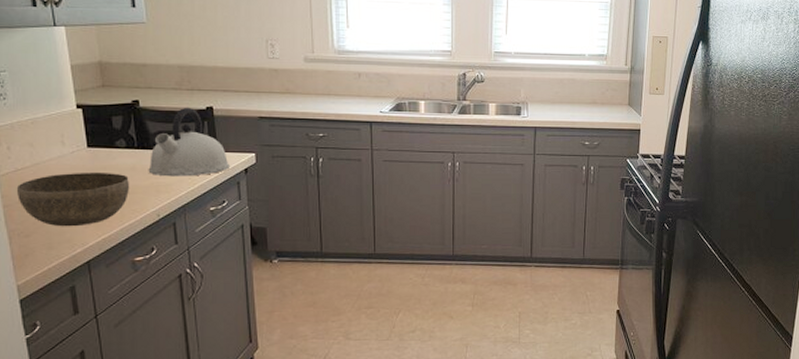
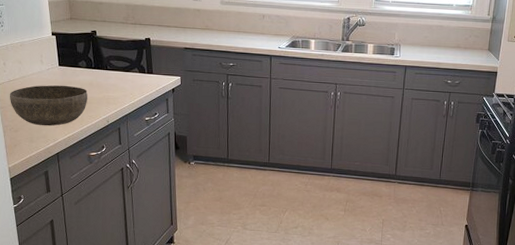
kettle: present [148,107,229,177] -> none [101,37,161,93]

